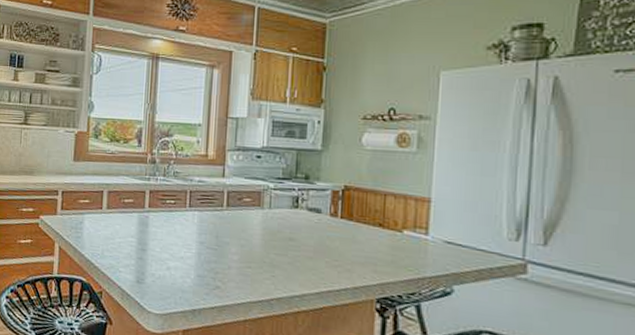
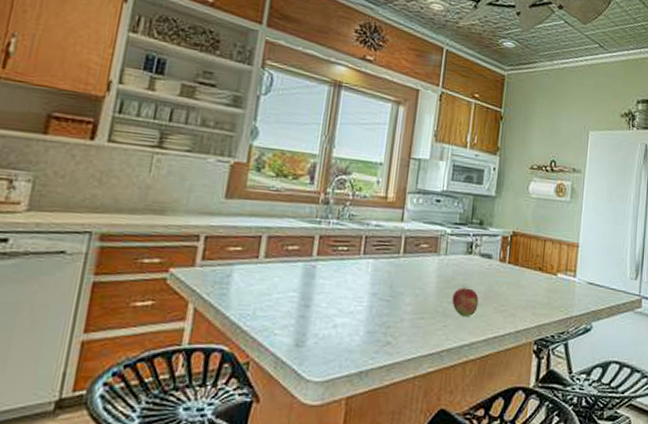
fruit: none [279,240,308,269] -> present [452,287,479,316]

